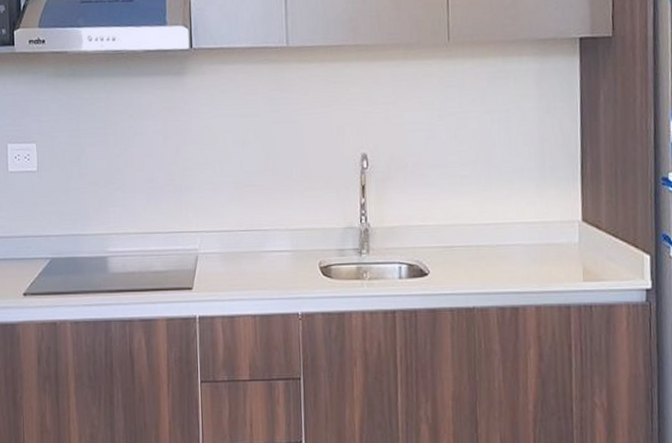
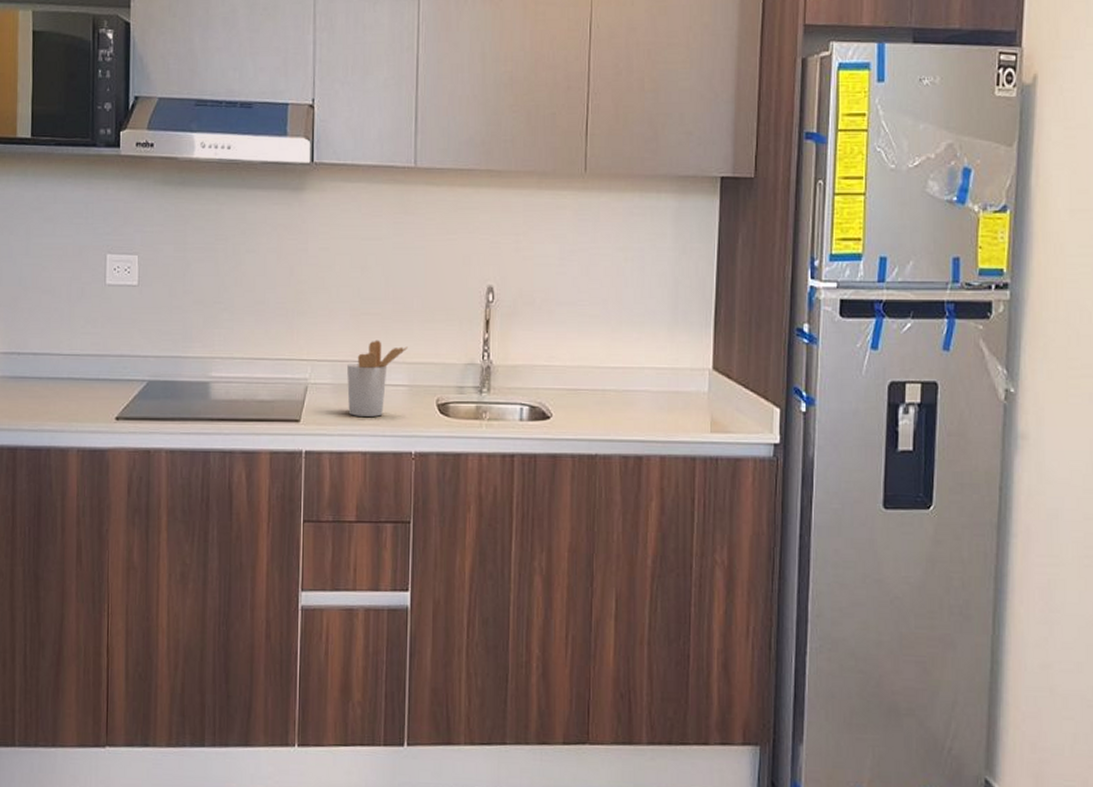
utensil holder: none [234,209,290,282] -> present [347,340,408,417]

